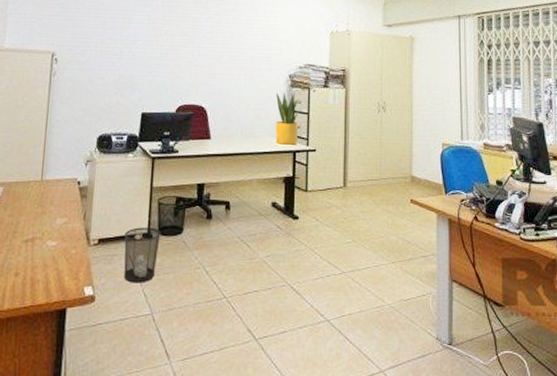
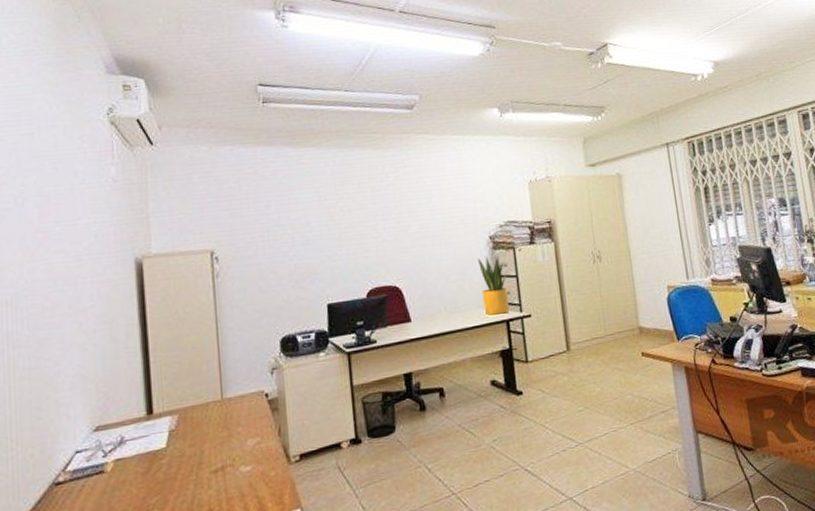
waste bin: present [123,227,161,283] -> none [328,431,371,497]

